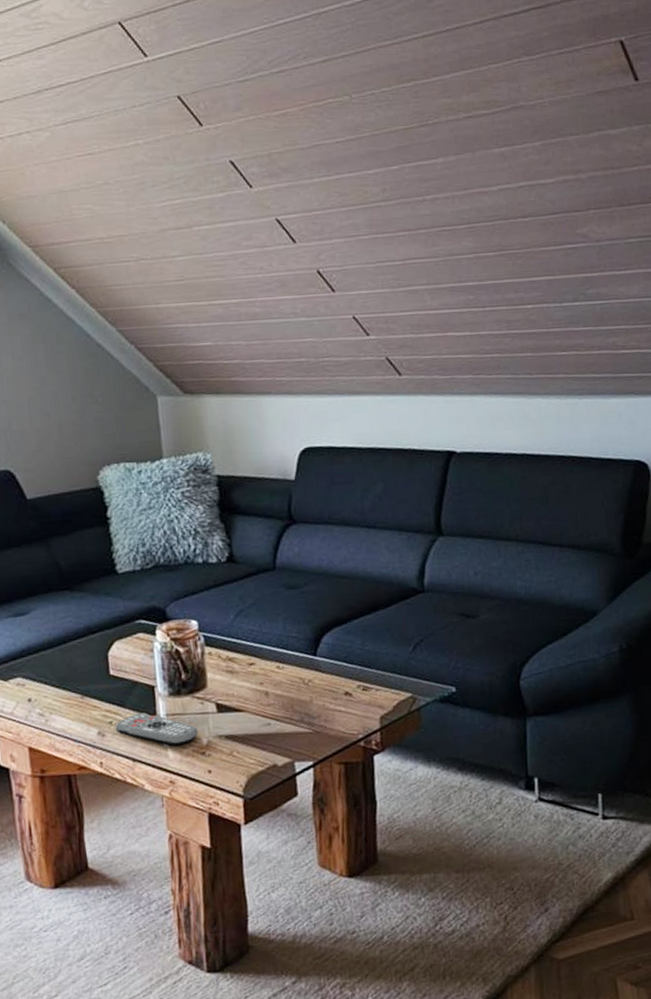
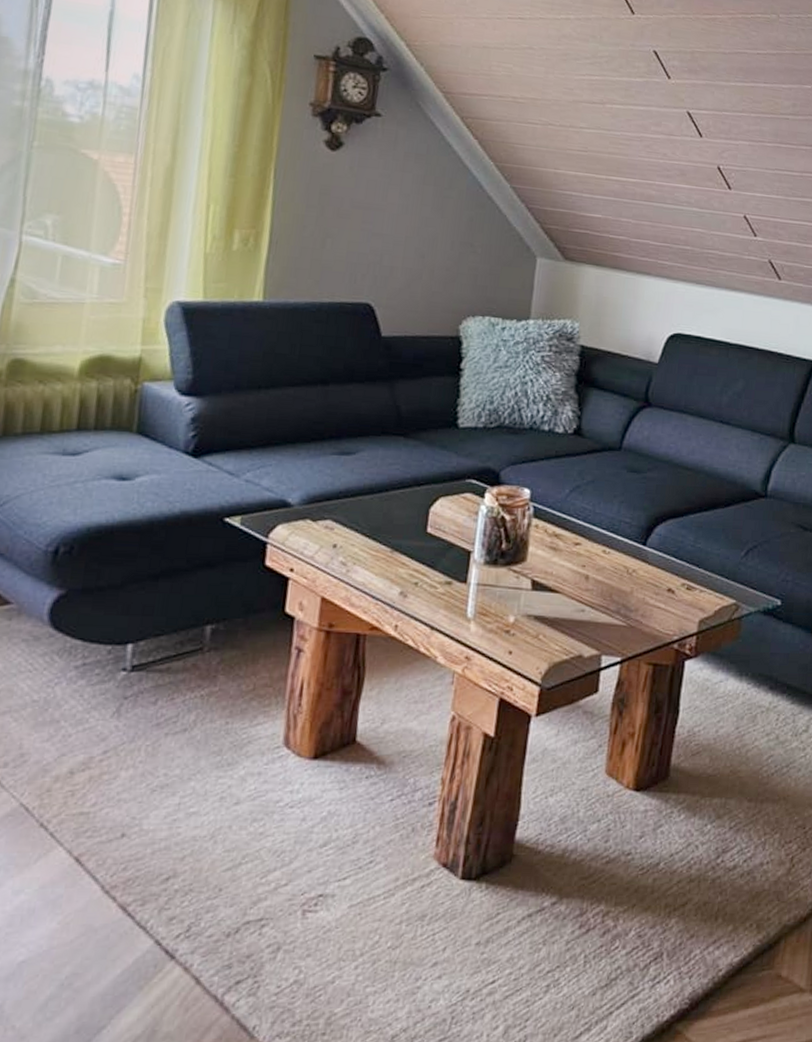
remote control: present [115,712,199,745] -> none [419,578,508,618]

